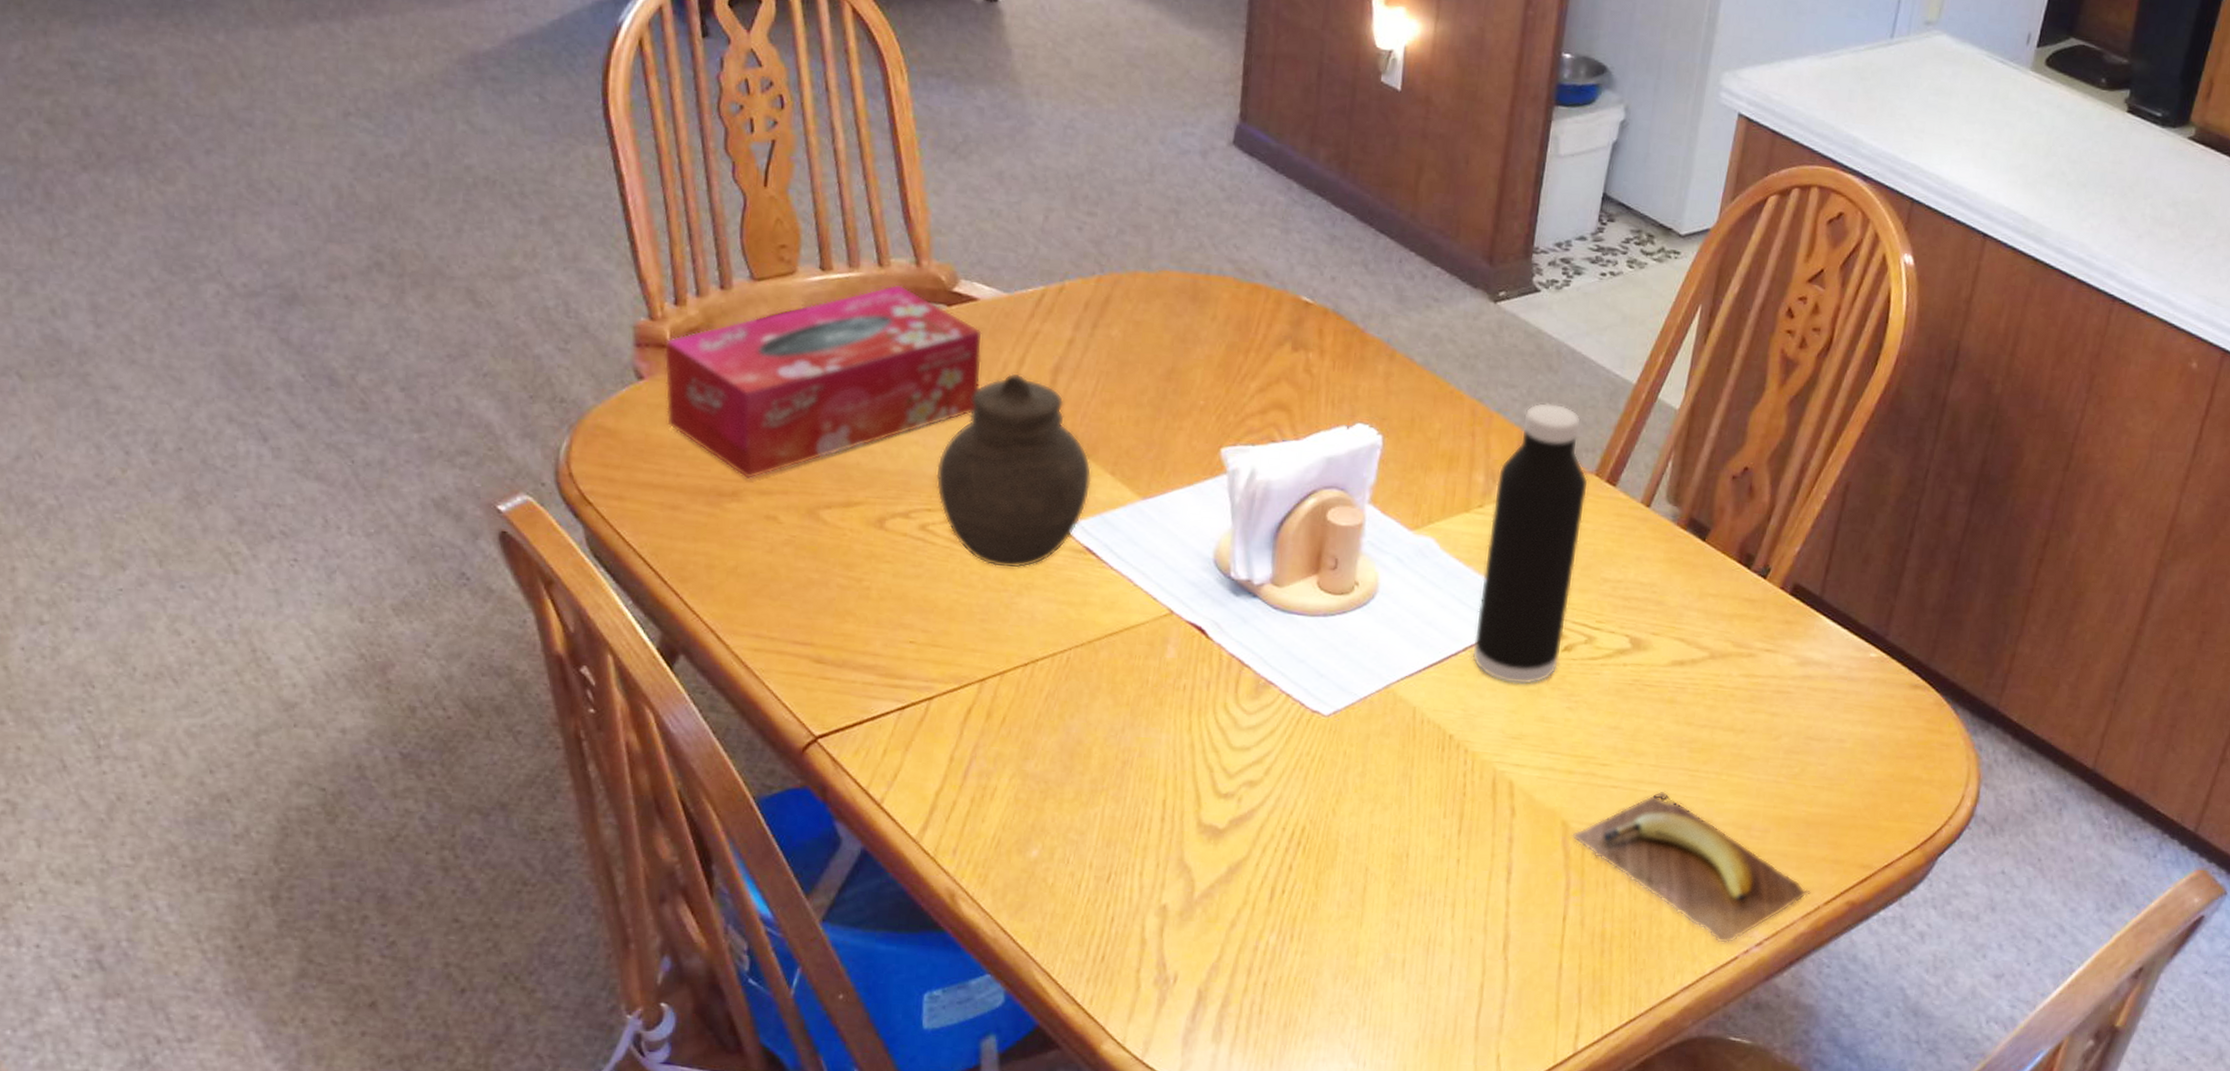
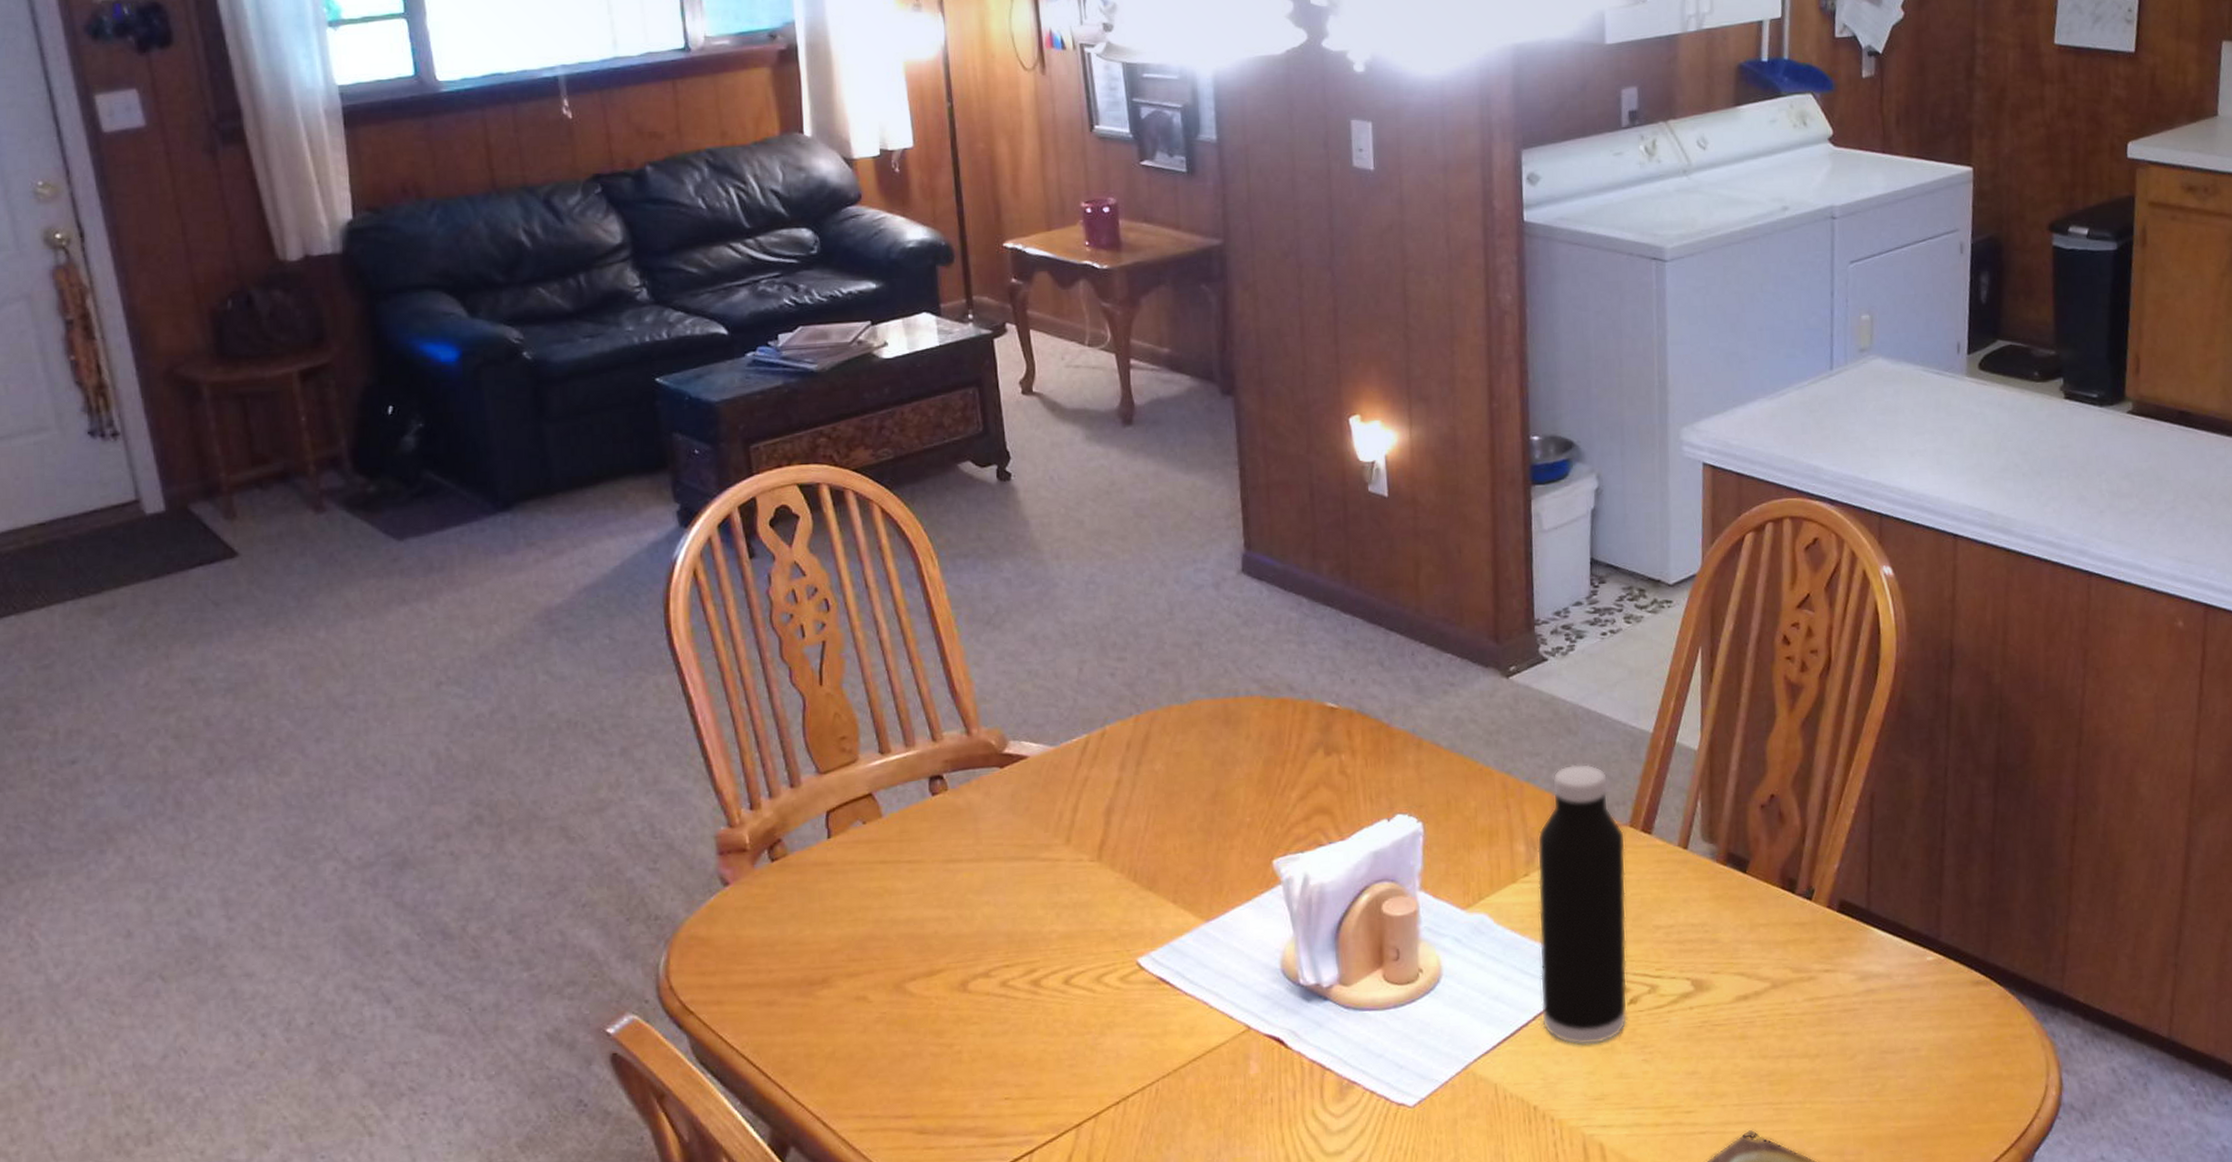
tissue box: present [663,284,983,480] -> none [744,755,1040,965]
jar: present [936,373,1092,569] -> none [1009,820,1156,1012]

